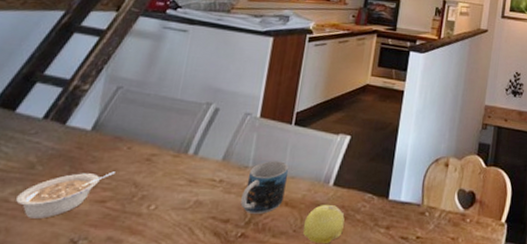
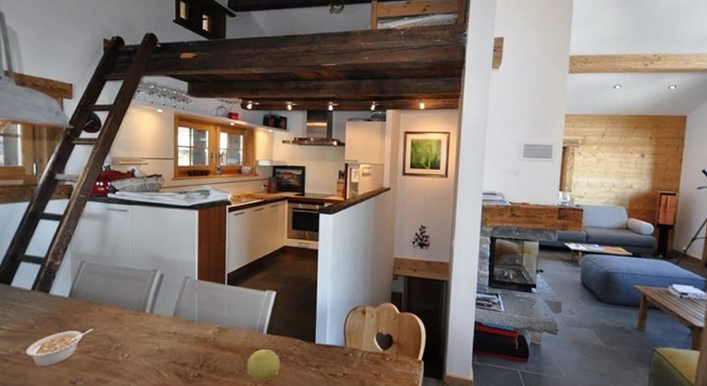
mug: present [241,161,288,214] -> none [194,315,227,358]

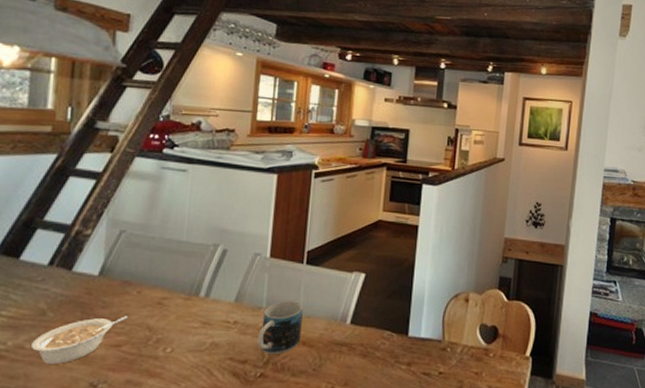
mug: none [194,315,227,358] -> present [257,301,303,354]
fruit: present [246,349,281,382] -> none [322,342,365,382]

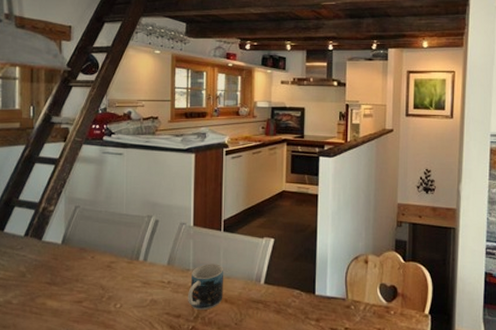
legume: present [31,316,127,364] -> none [17,277,85,316]

